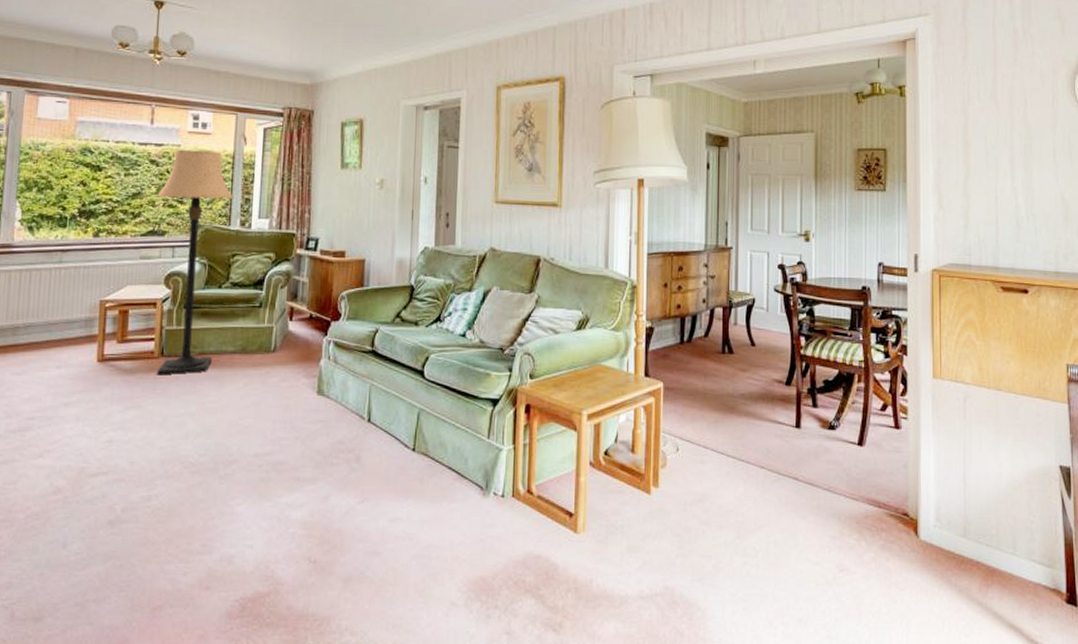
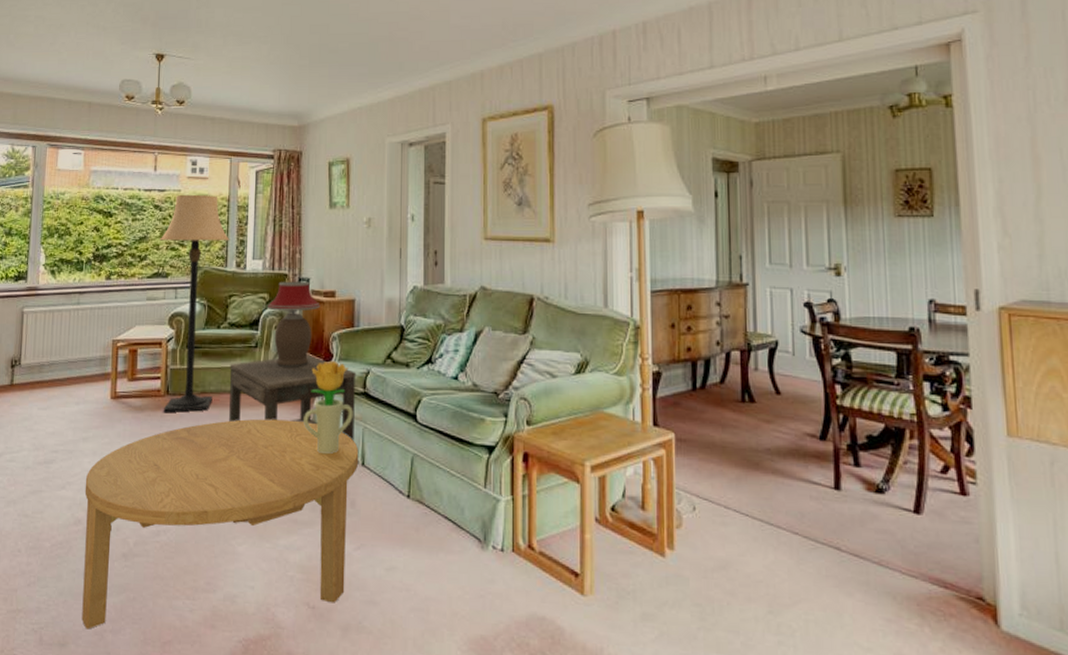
coffee table: none [60,379,366,601] -> present [82,418,359,630]
side table: none [230,315,365,398] -> present [229,356,357,441]
table lamp: none [273,240,329,327] -> present [268,281,321,367]
potted flower: none [309,320,361,412] -> present [304,360,353,455]

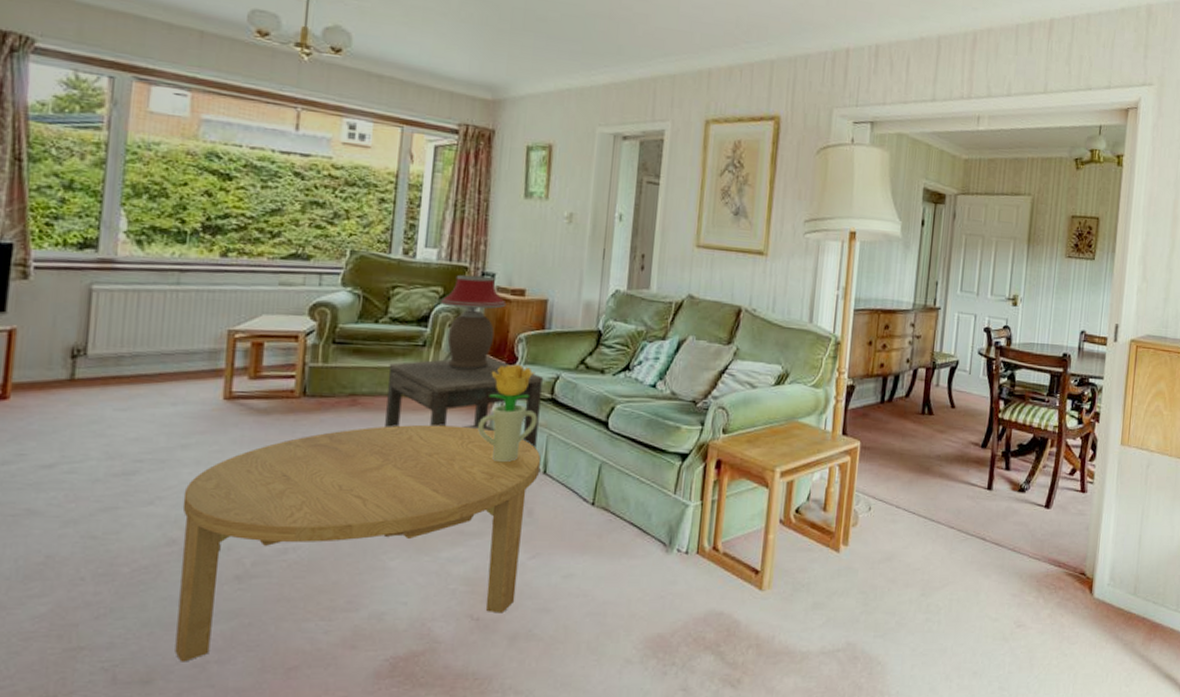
lamp: present [159,194,230,413] -> none [297,162,397,417]

